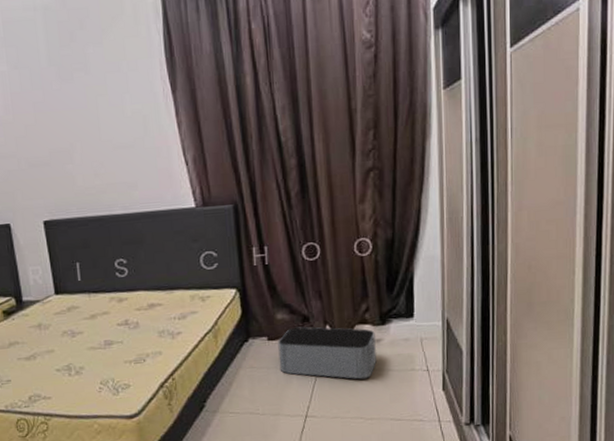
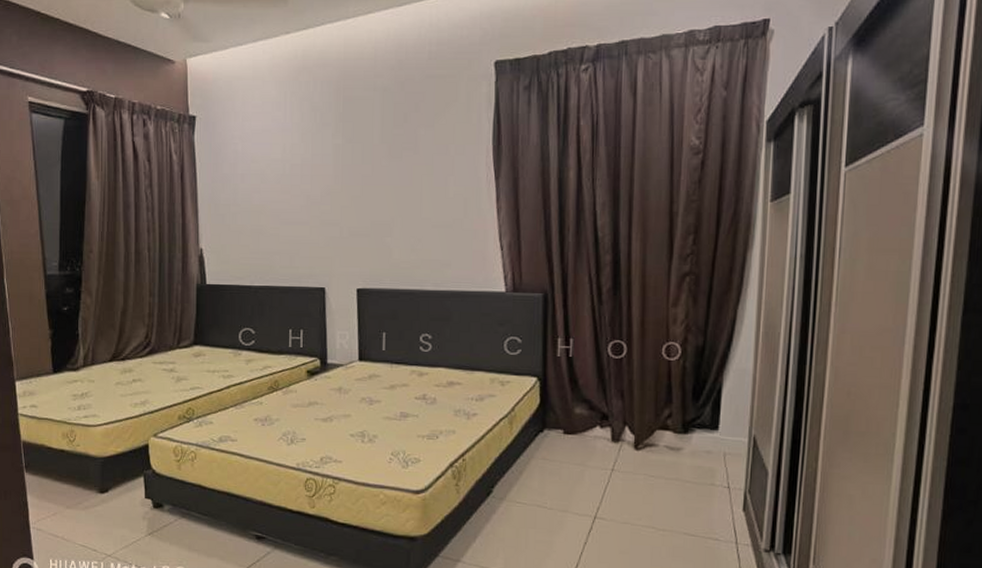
storage bin: present [278,326,377,380] -> none [572,424,676,487]

